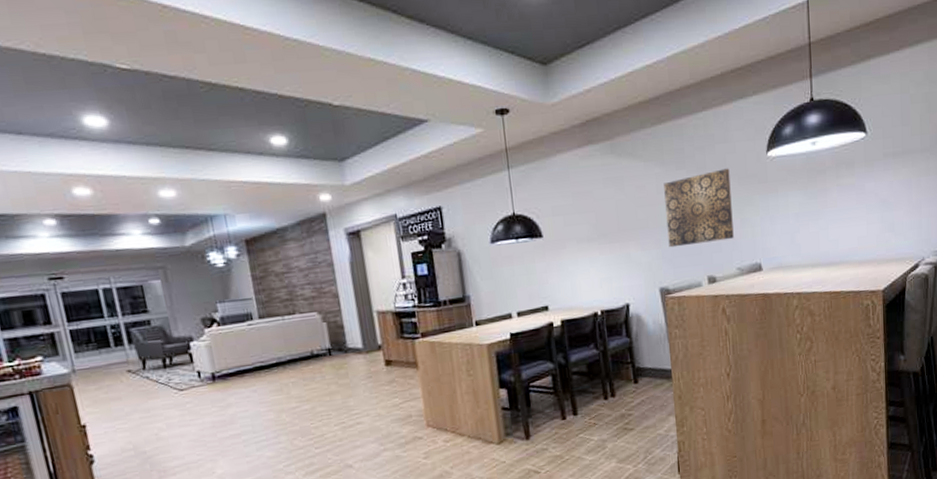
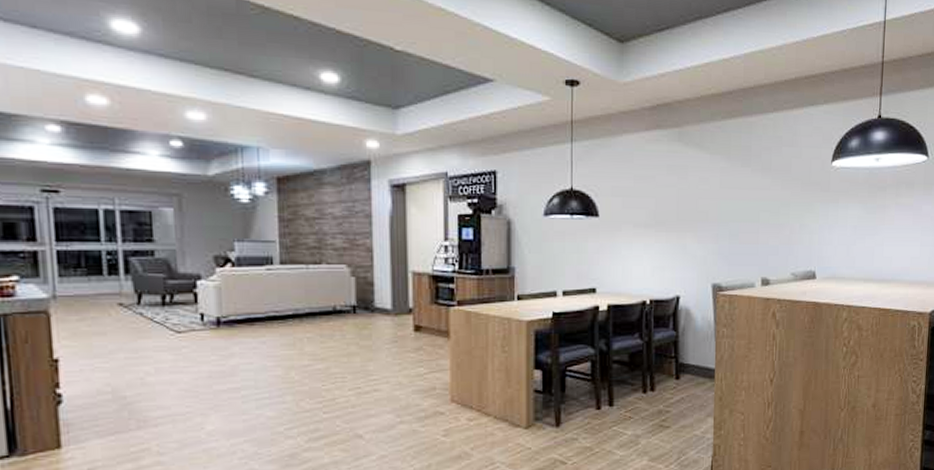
wall art: present [664,168,734,248] -> none [726,172,794,244]

